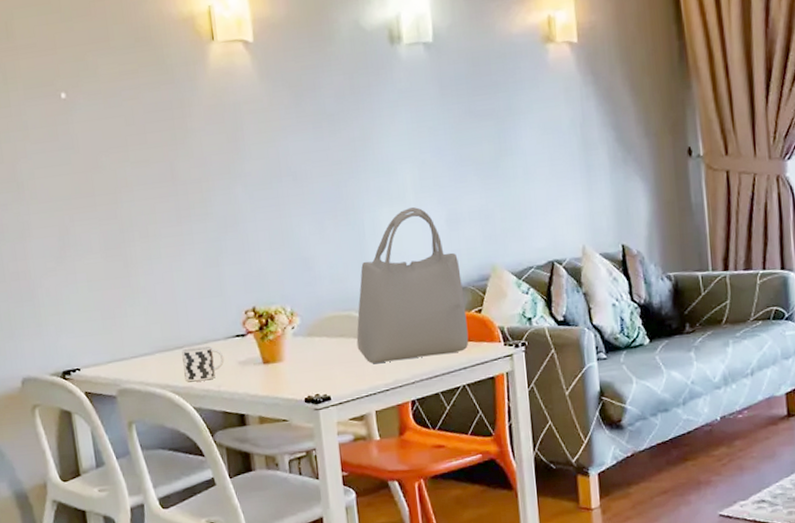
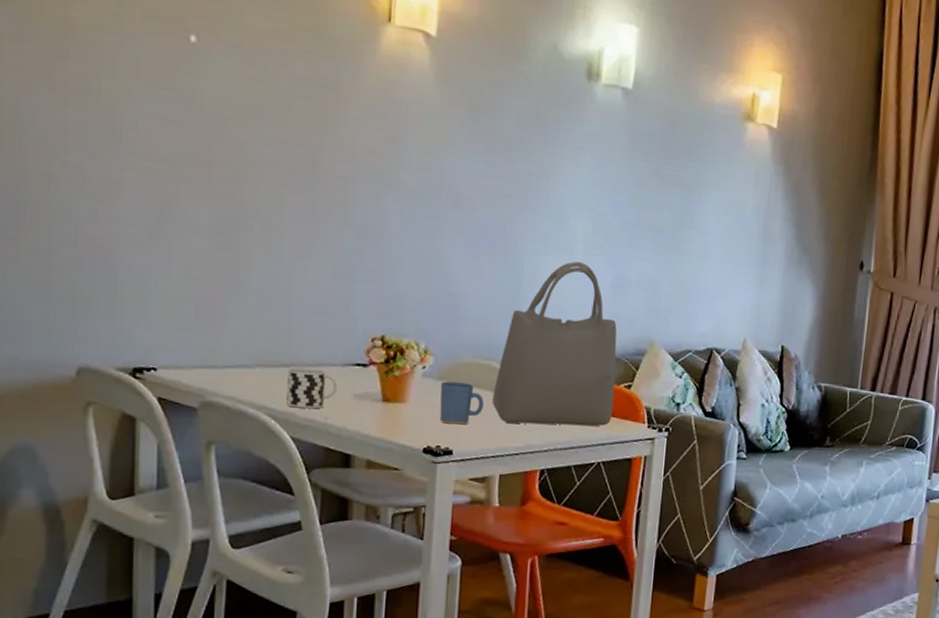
mug: none [309,334,351,374] -> present [439,381,484,425]

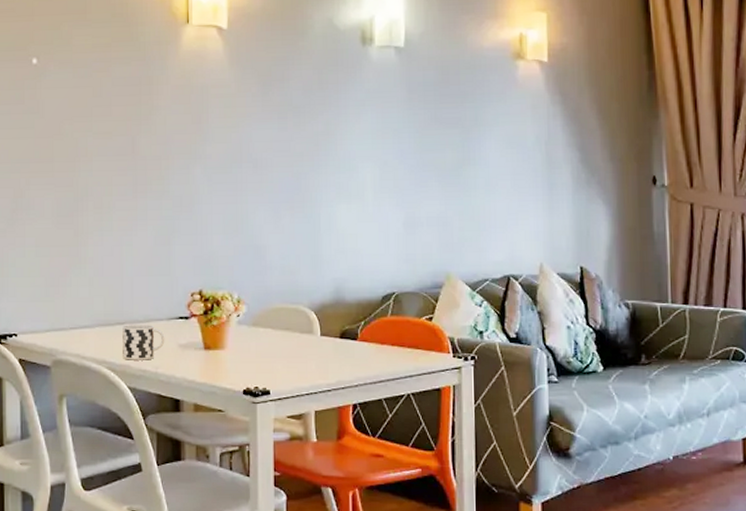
mug: present [439,381,484,425] -> none [254,327,294,366]
handbag: present [492,261,617,427] -> none [302,207,417,361]

